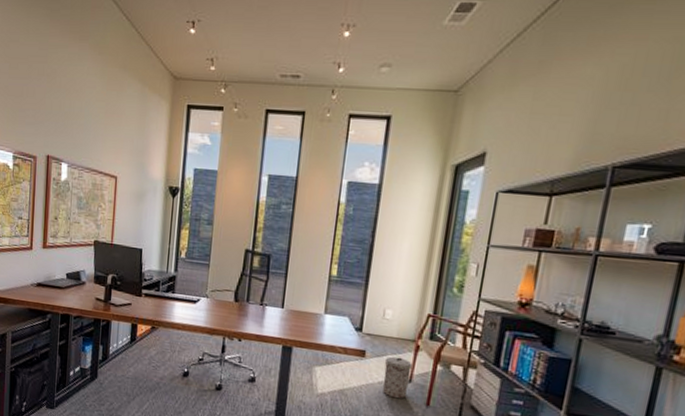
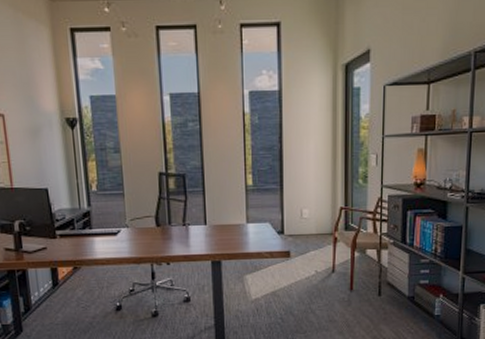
trash can: present [383,356,412,399] -> none [308,251,333,290]

